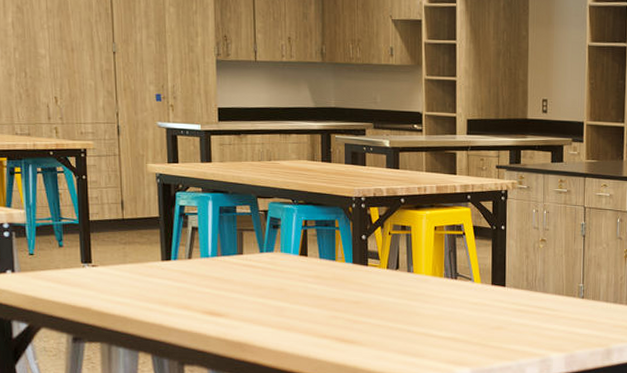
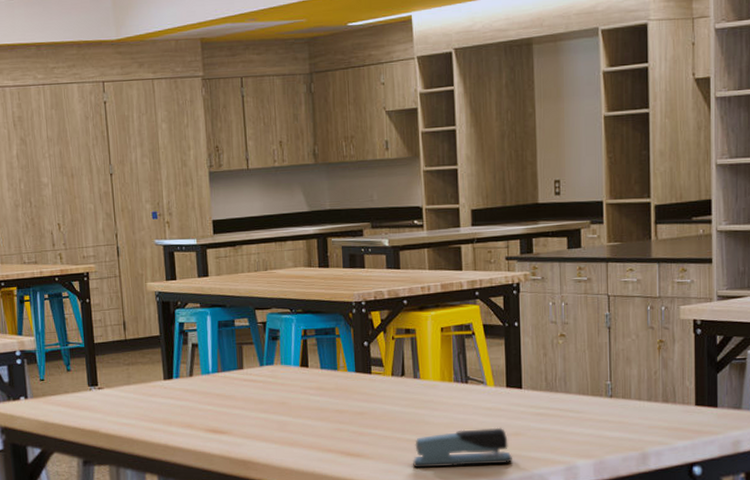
stapler: none [403,321,495,356] -> present [413,427,513,468]

